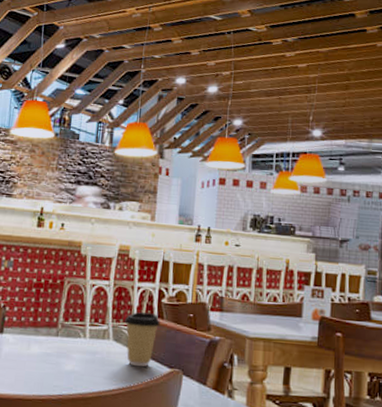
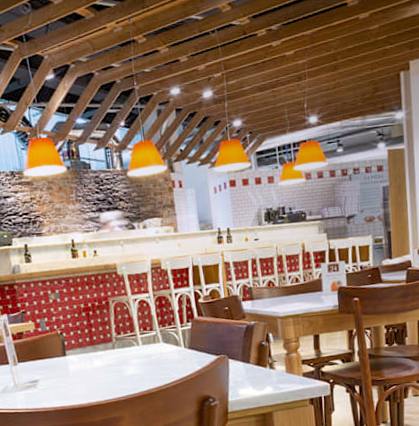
coffee cup: present [123,312,160,367] -> none [169,313,201,360]

